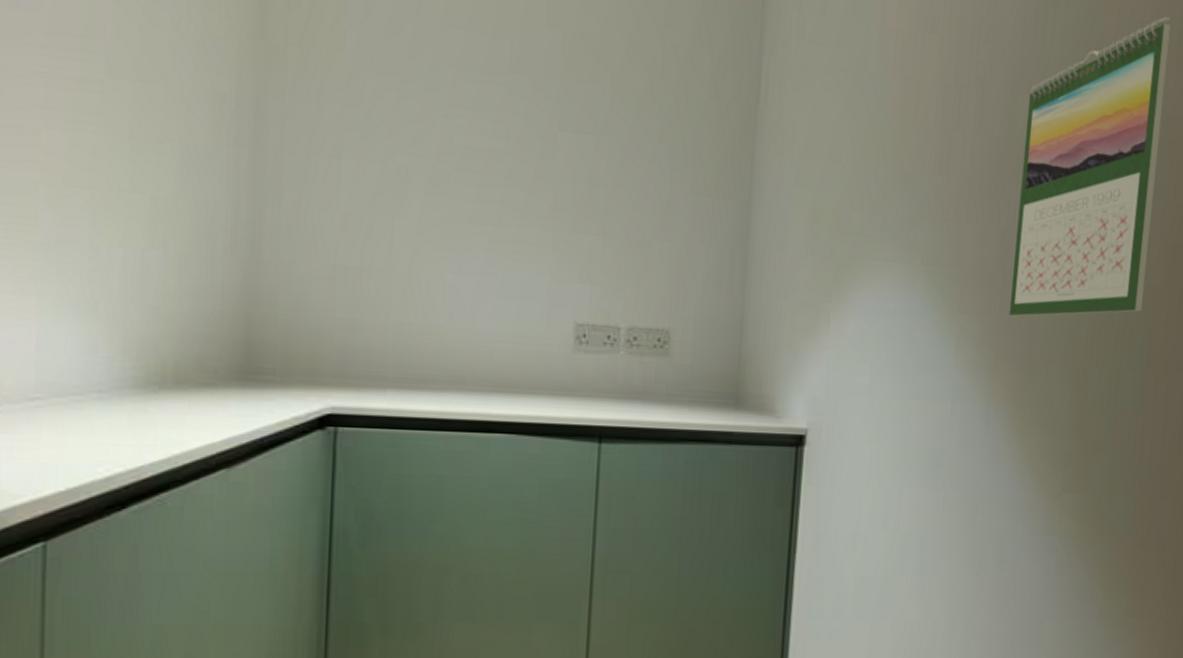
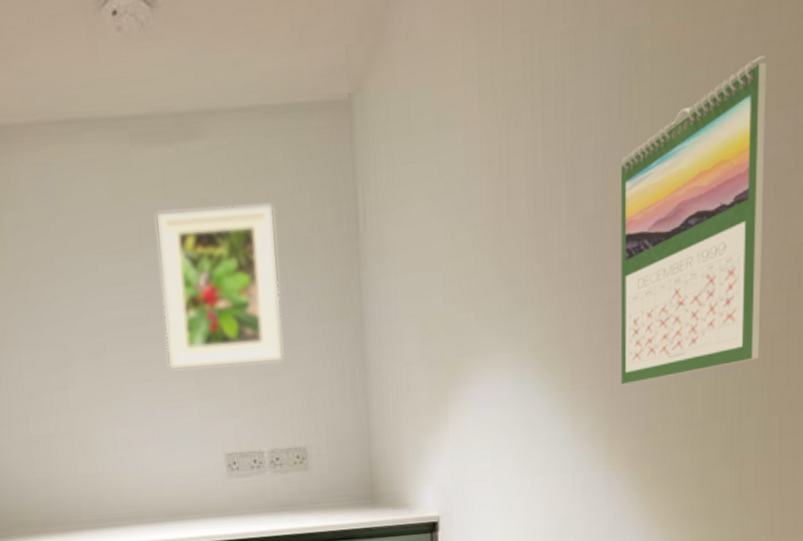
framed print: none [523,37,670,230] -> present [155,203,284,371]

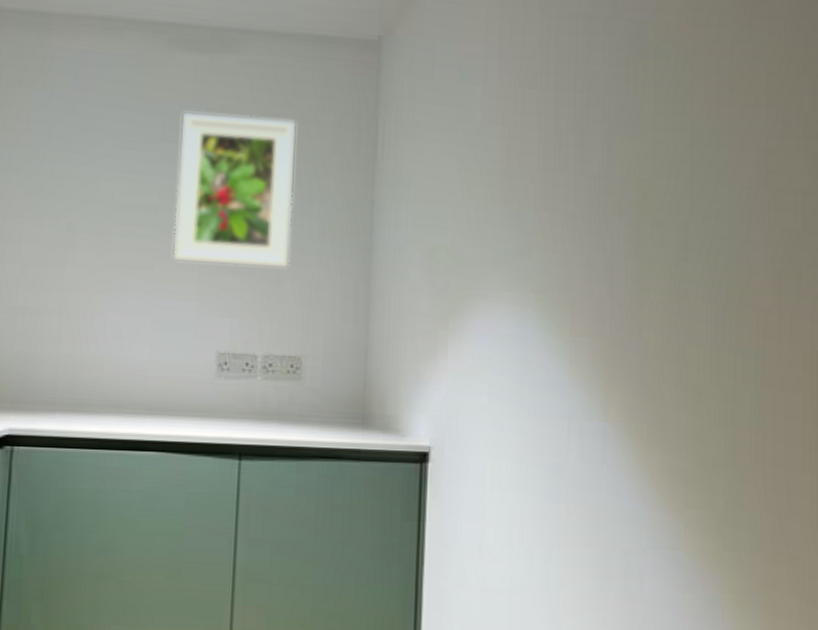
calendar: present [620,54,766,385] -> none [619,61,758,339]

